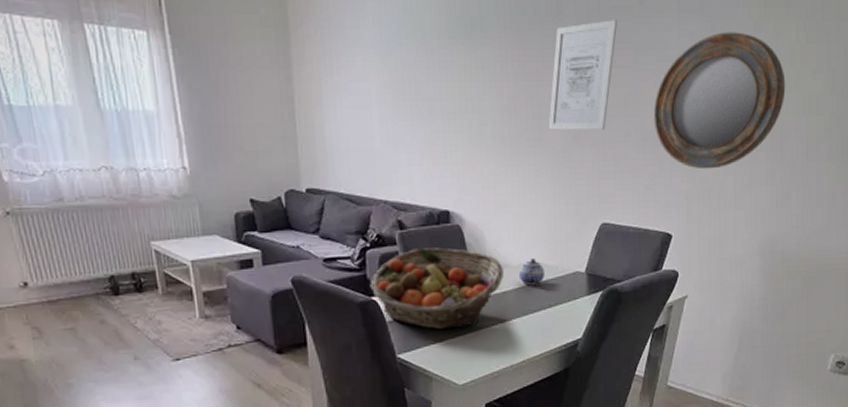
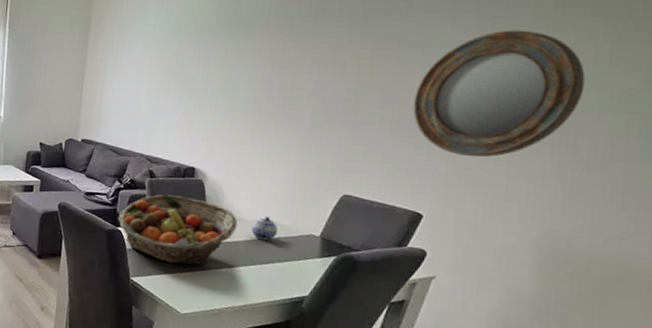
wall art: present [548,20,617,131] -> none [299,19,382,113]

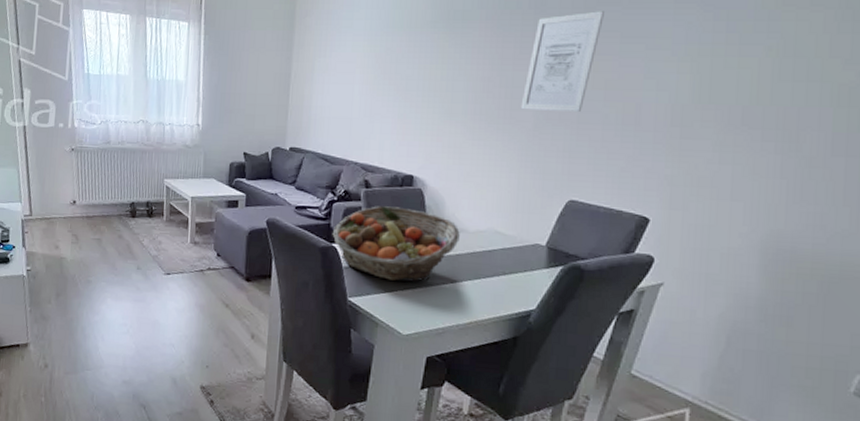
teapot: present [251,217,279,241] -> none [474,226,503,252]
wall art: none [299,19,382,113] -> present [520,11,604,113]
home mirror: present [412,30,586,158] -> none [637,21,807,157]

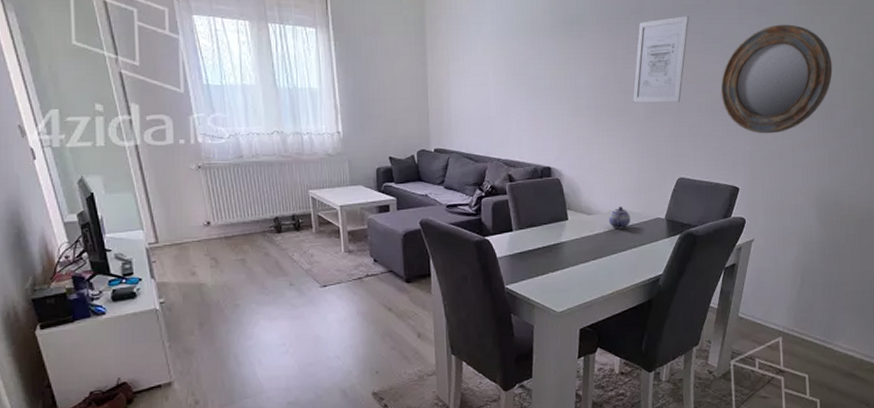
fruit basket: present [332,206,460,282] -> none [484,197,596,265]
teapot: none [474,226,503,252] -> present [608,206,631,229]
home mirror: none [637,21,807,157] -> present [720,24,833,134]

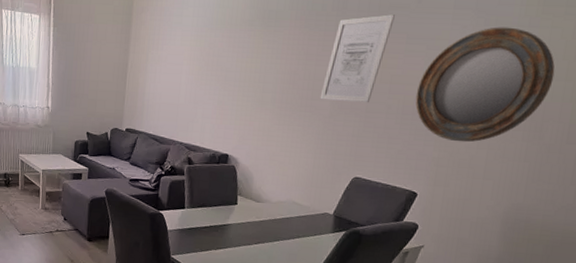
teapot: present [608,206,631,229] -> none [276,198,299,219]

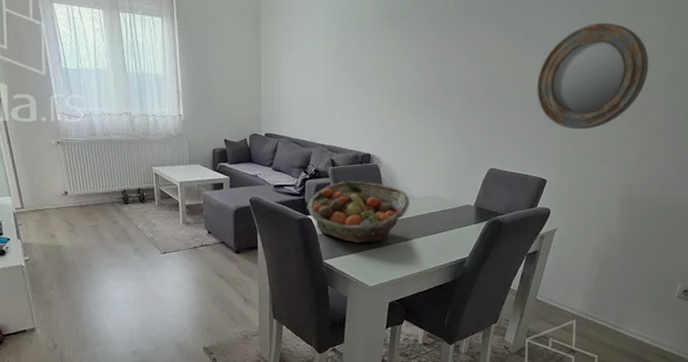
fruit basket: none [159,179,264,243] -> present [307,181,410,244]
wall art: present [320,14,395,103] -> none [451,12,511,97]

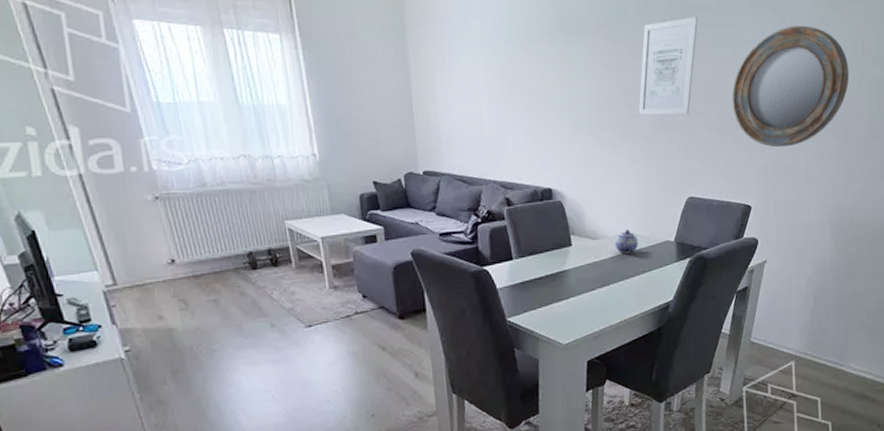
fruit basket: present [307,181,410,244] -> none [481,221,602,295]
teapot: none [421,193,443,214] -> present [614,230,639,254]
wall art: none [451,12,511,97] -> present [638,17,698,115]

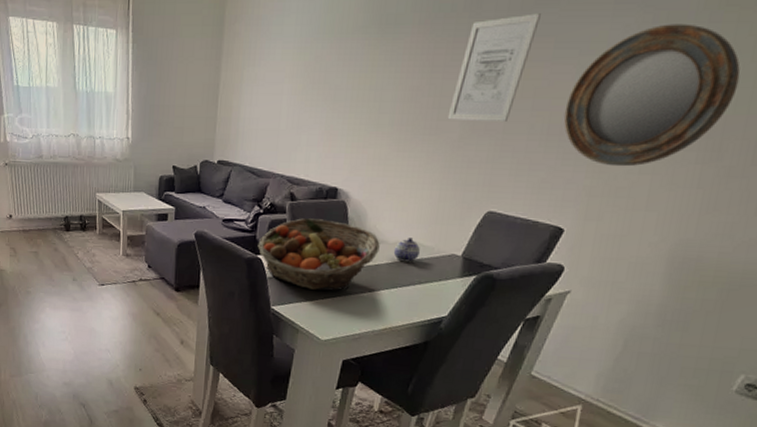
fruit basket: none [481,221,602,295] -> present [257,218,380,292]

